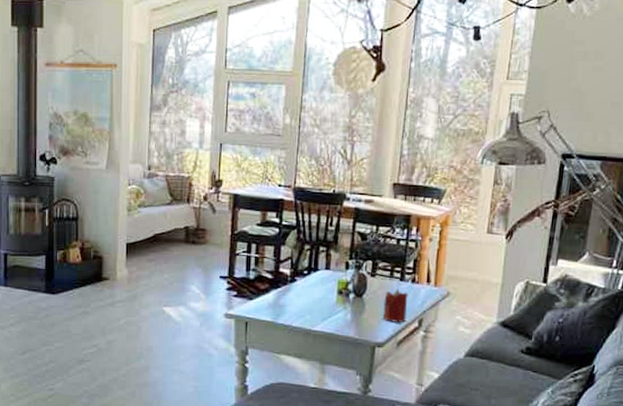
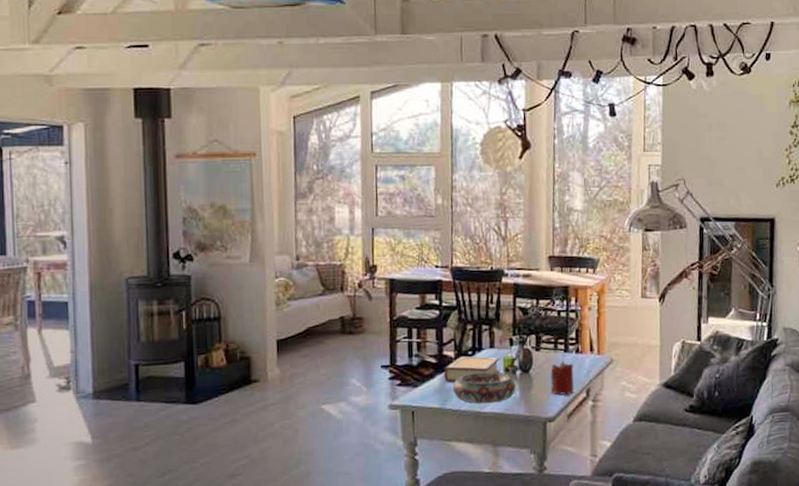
book: none [278,274,335,300] -> present [444,356,500,383]
decorative bowl: none [286,292,348,323] -> present [453,372,516,404]

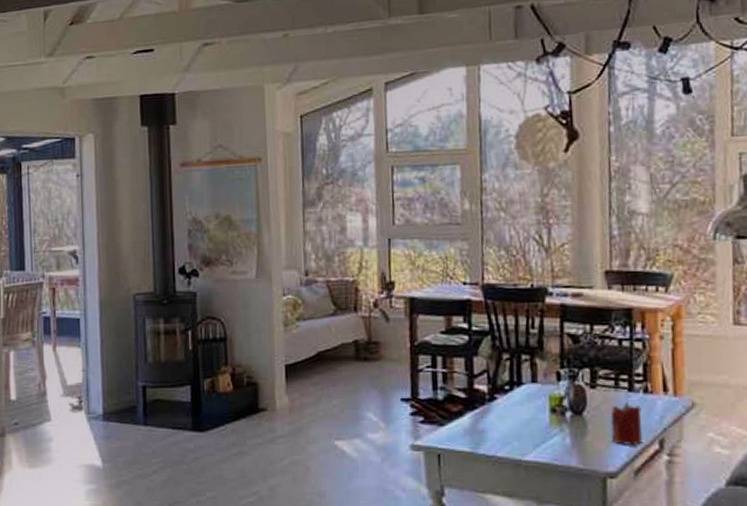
book: present [444,356,500,383] -> none [475,391,545,423]
decorative bowl: present [453,372,516,404] -> none [487,412,566,451]

